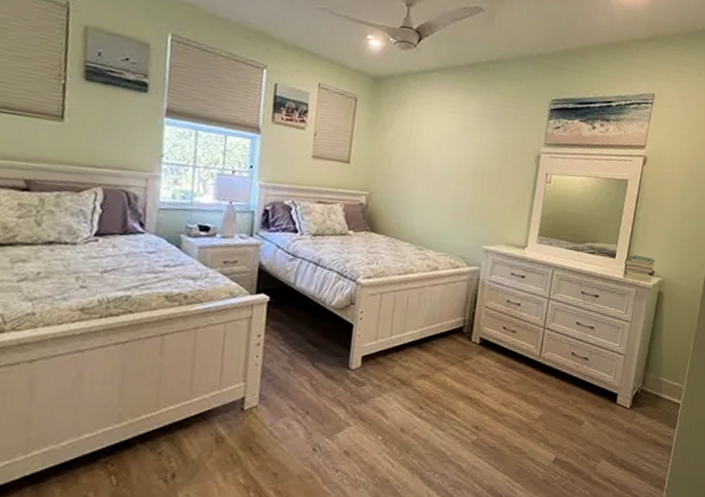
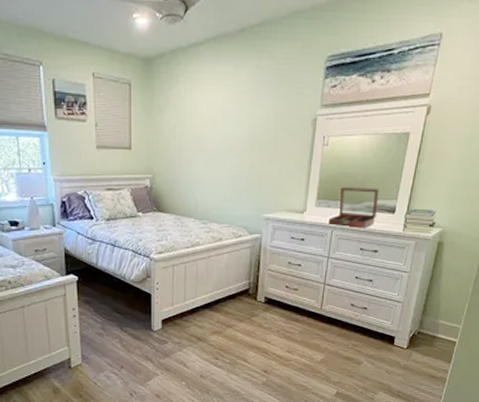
jewelry box: none [549,226,599,271] -> present [328,187,378,228]

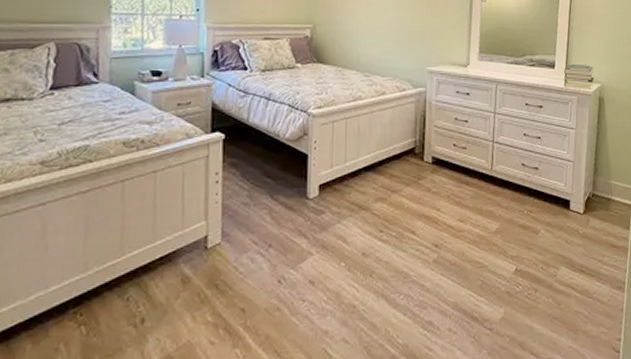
jewelry box: present [328,187,378,228] -> none [492,42,538,83]

